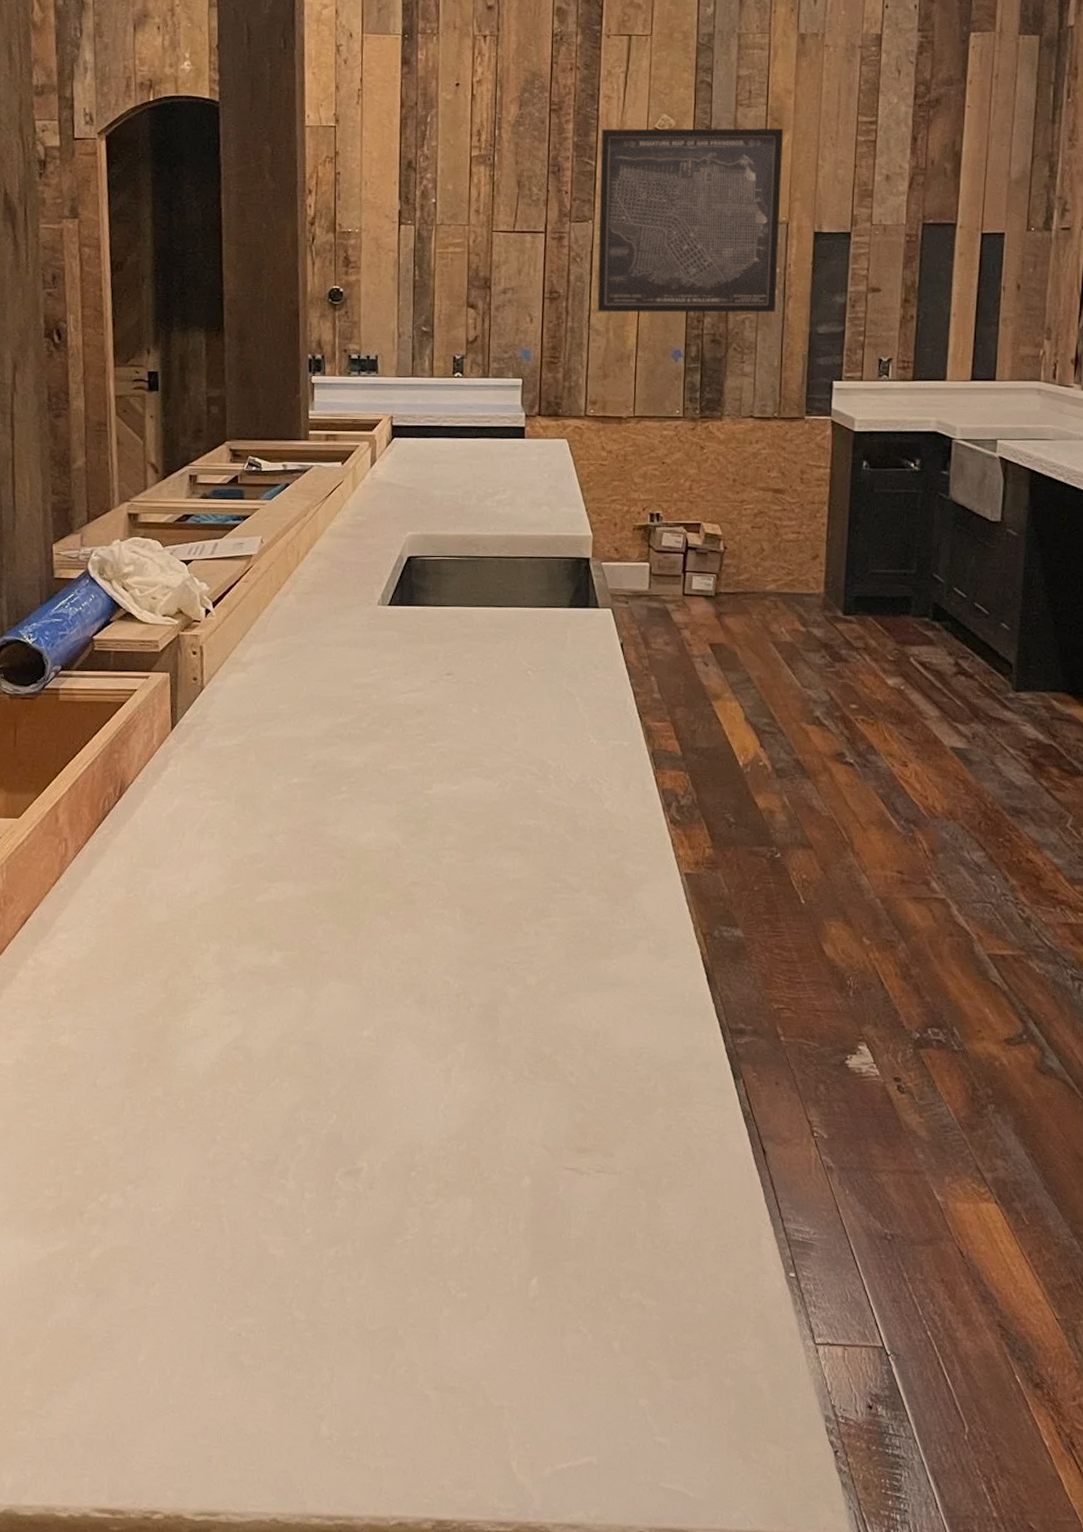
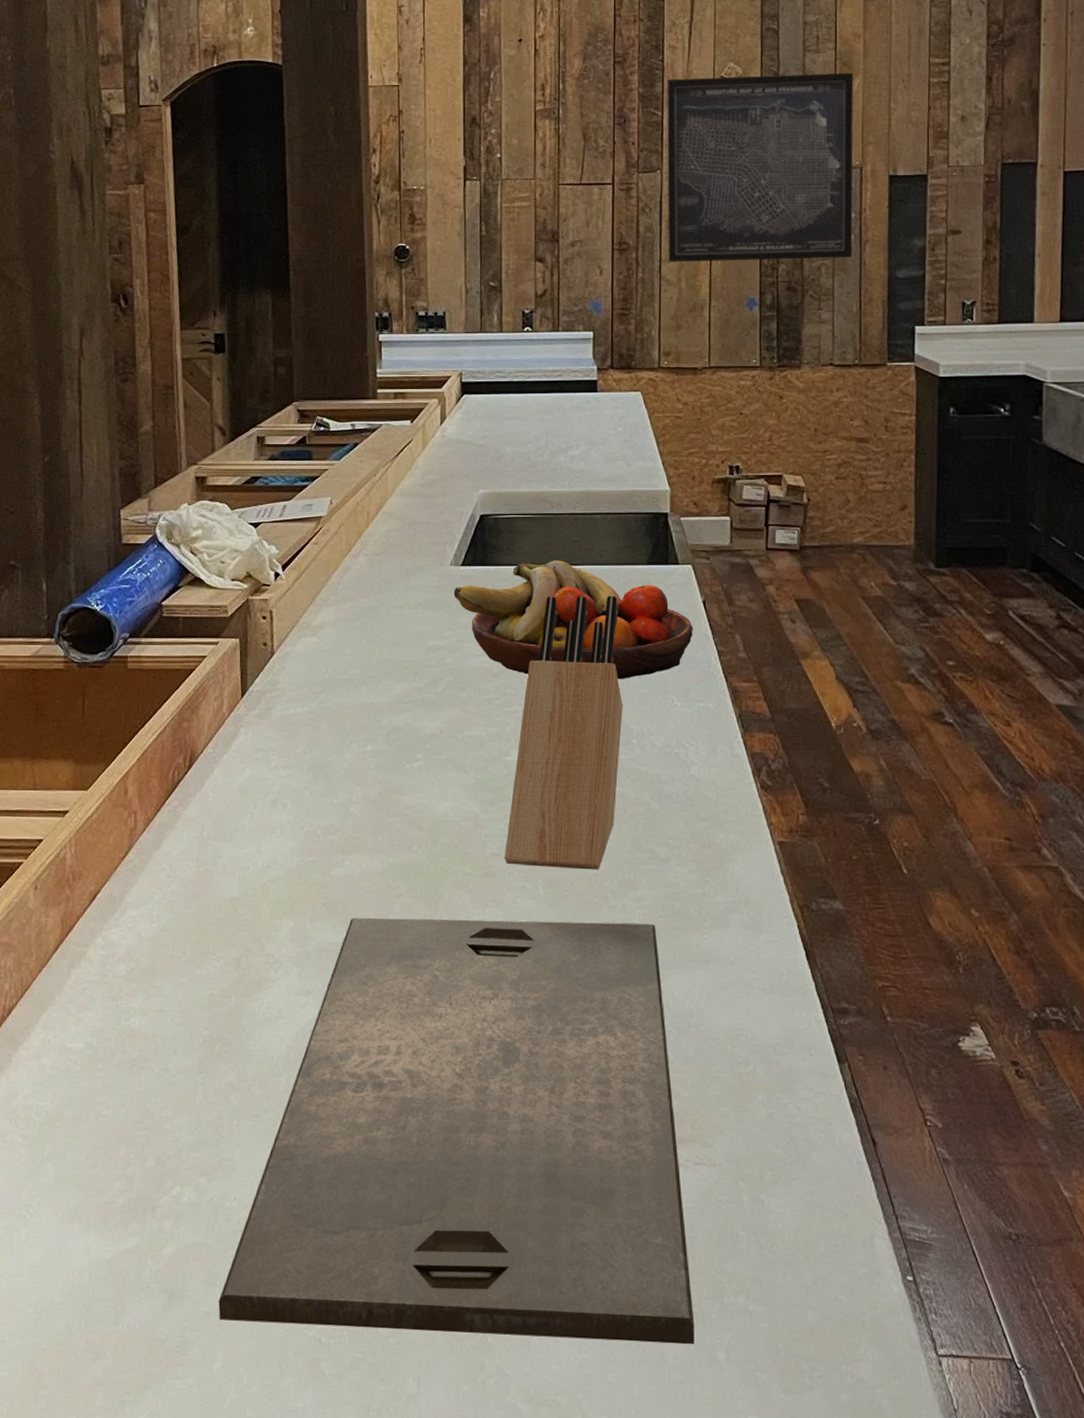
cutting board: none [143,941,592,1336] -> present [218,917,694,1345]
fruit bowl: none [380,602,611,717] -> present [453,560,693,679]
knife block: none [424,636,541,898] -> present [504,595,623,870]

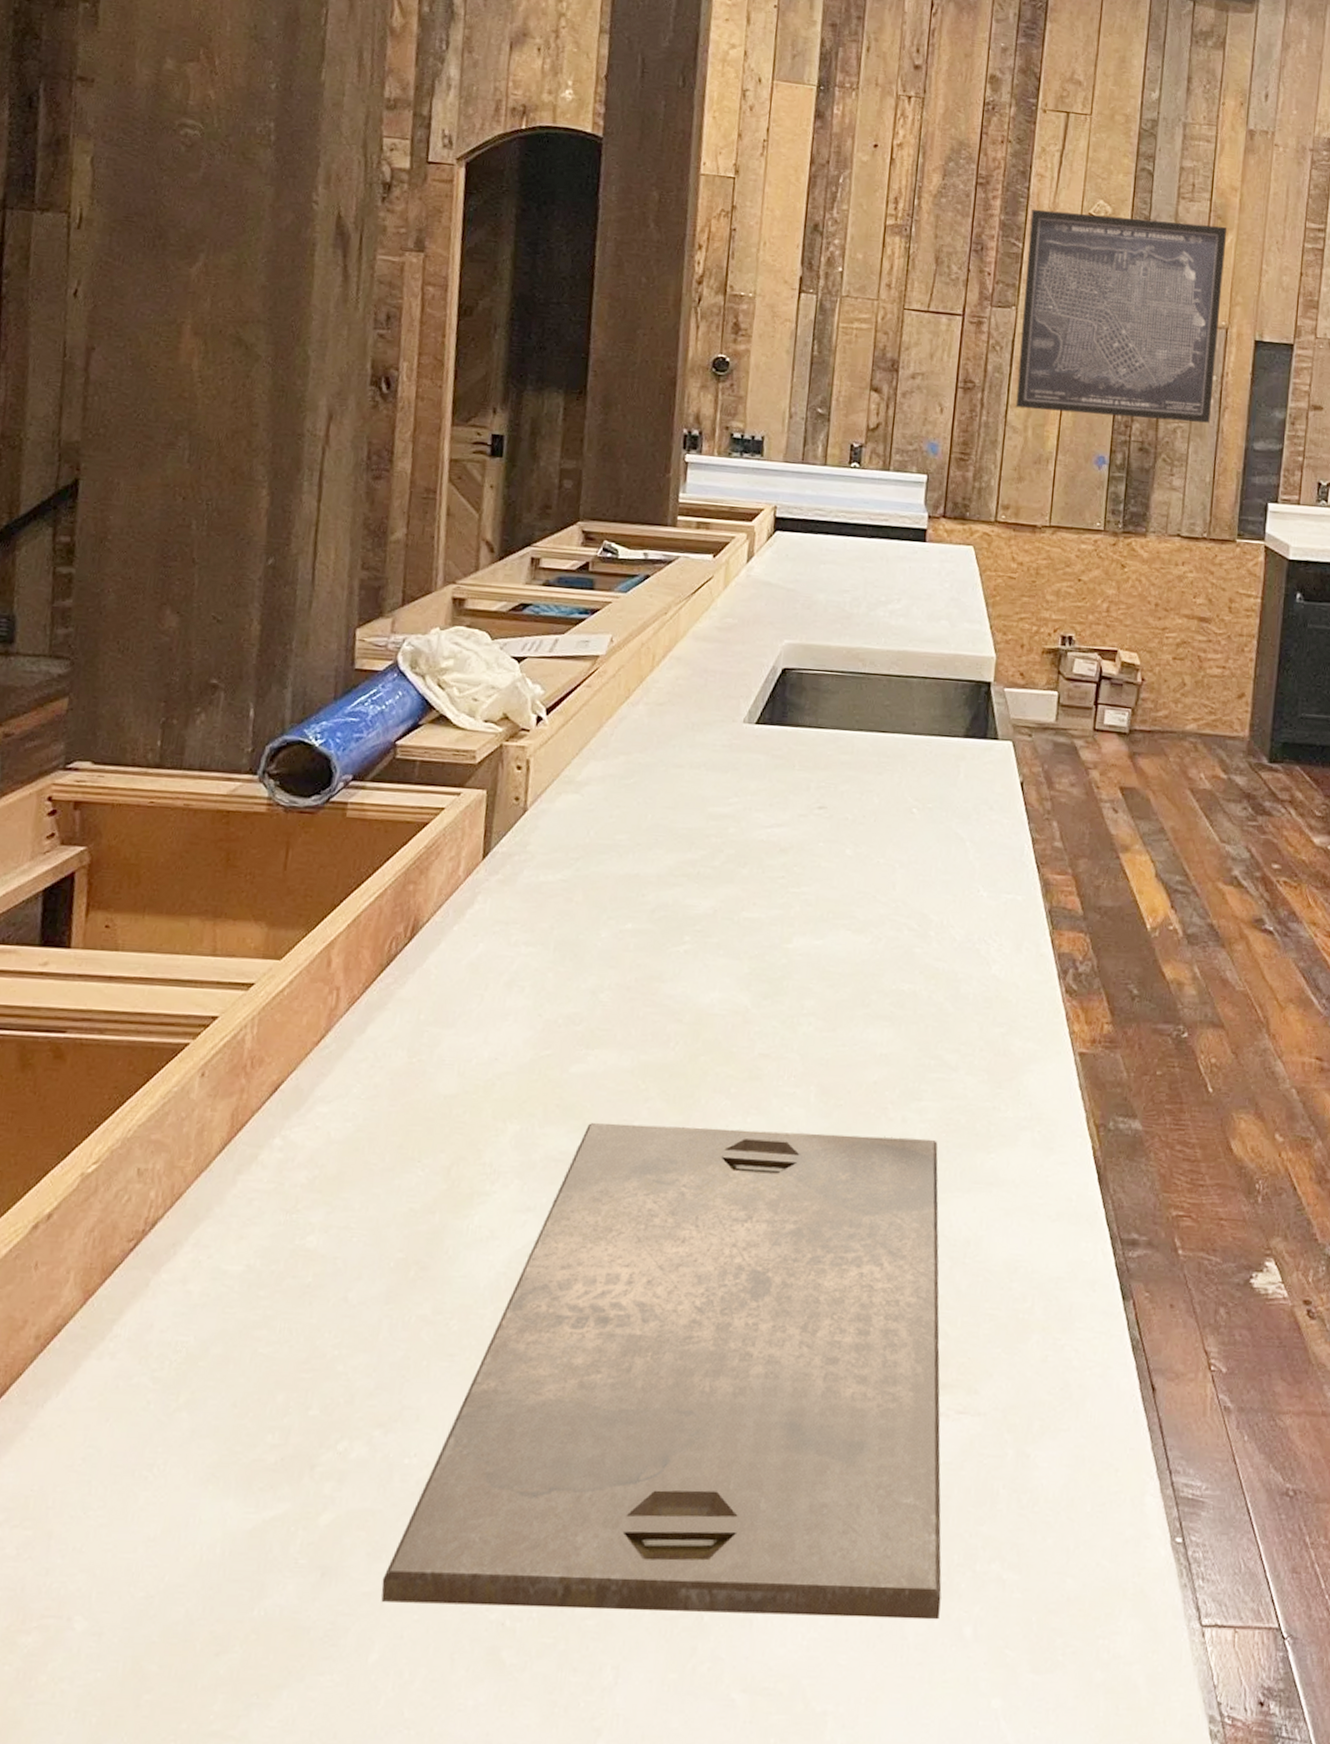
fruit bowl: present [453,560,693,679] -> none [744,725,1008,864]
knife block: present [504,595,623,870] -> none [774,765,928,1077]

